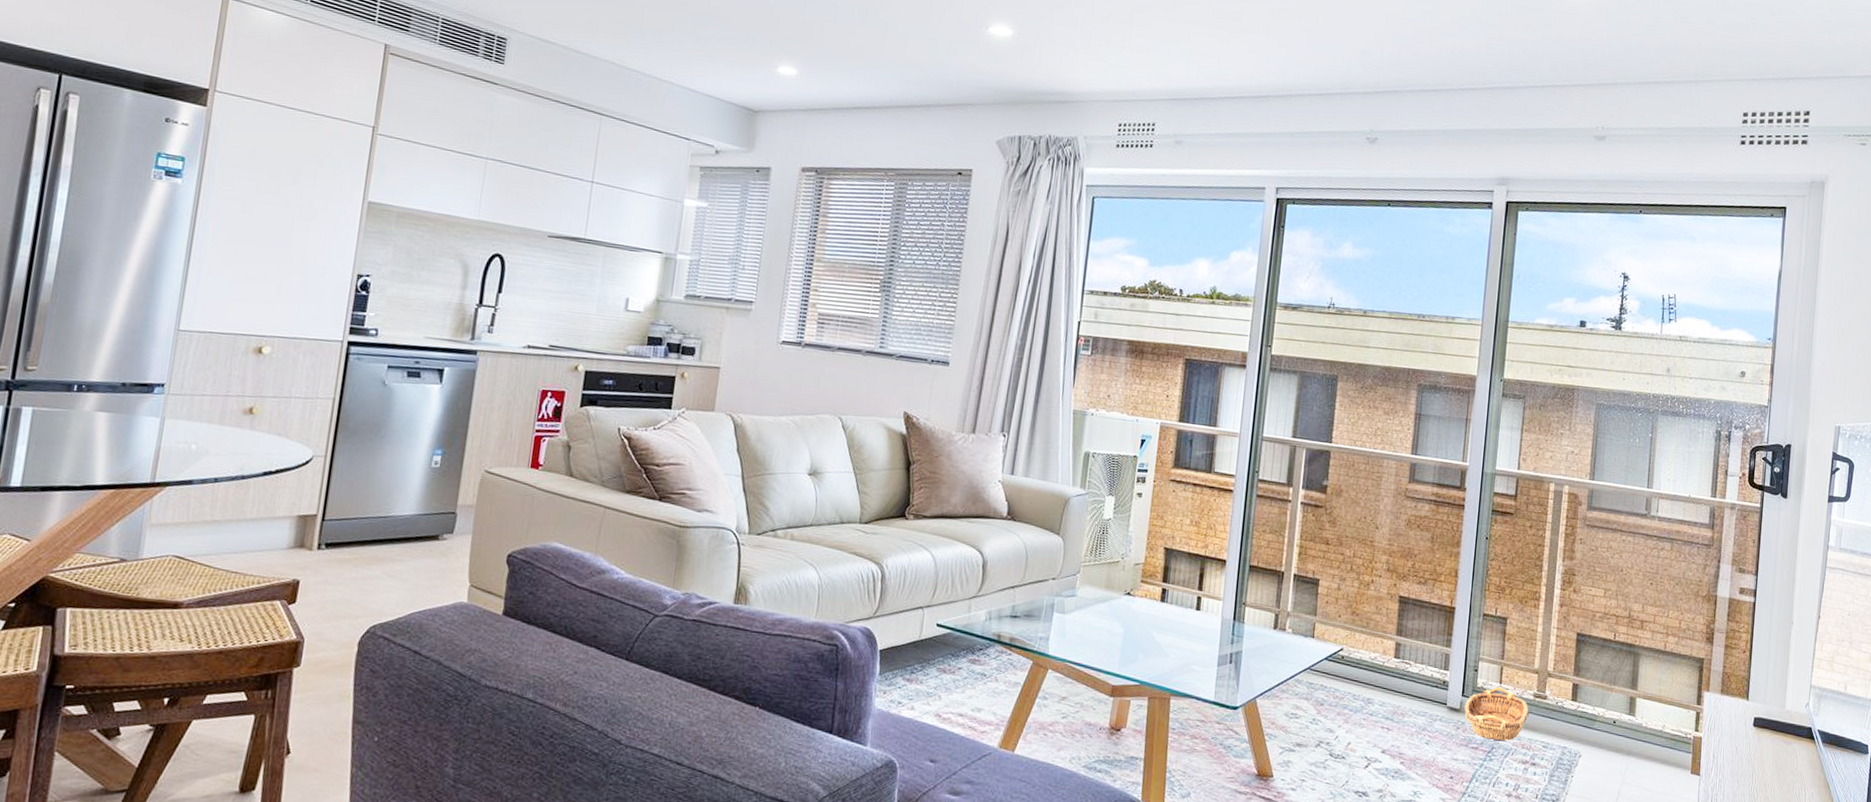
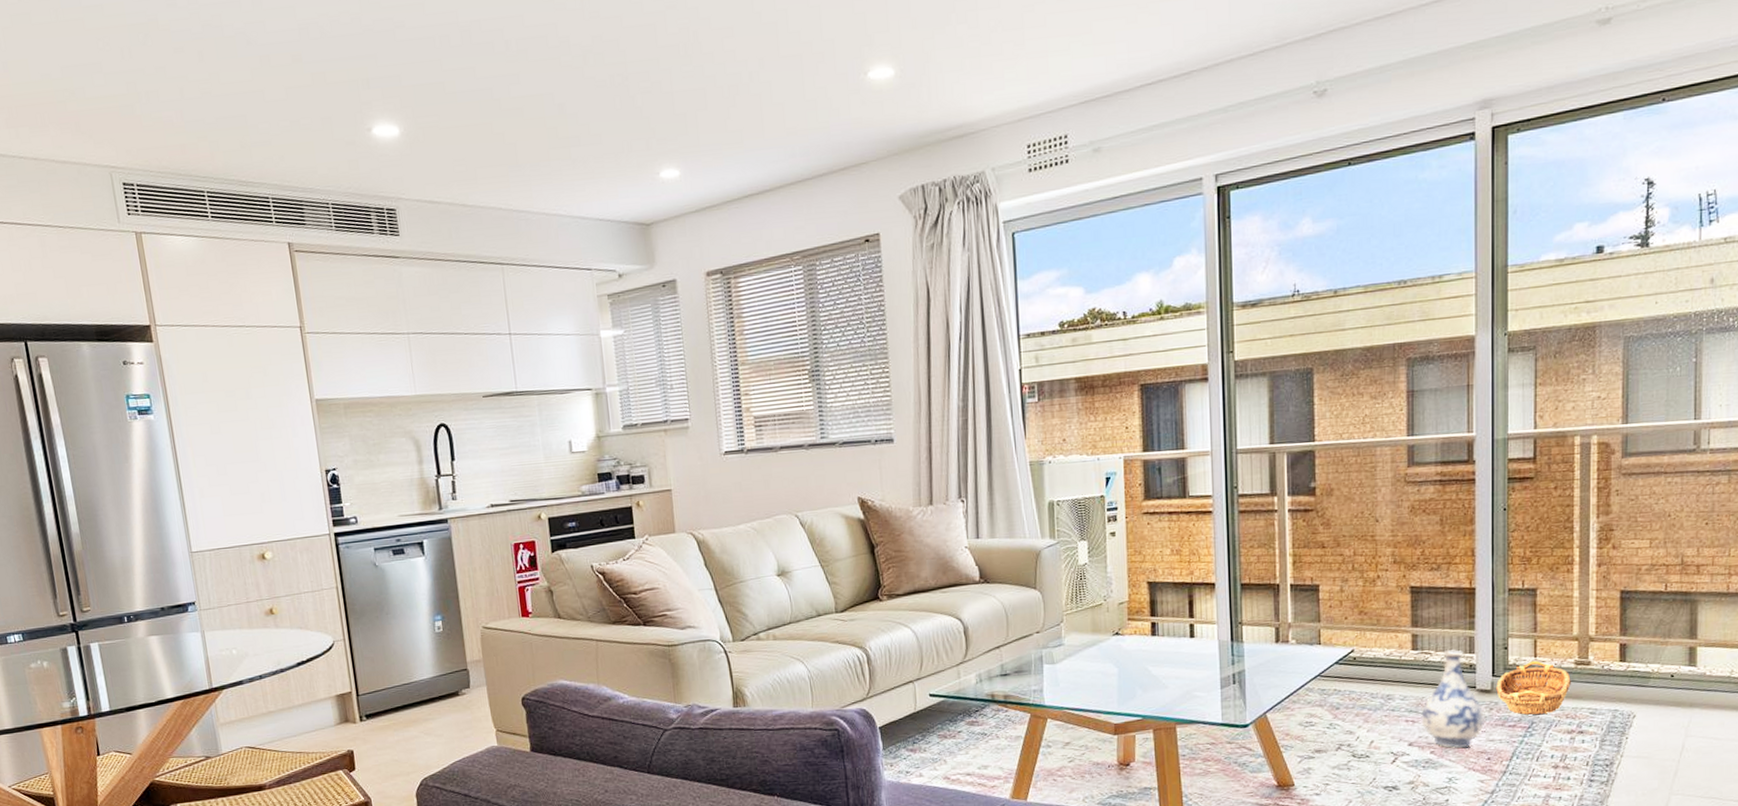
vase: none [1395,662,1452,764] -> present [1421,649,1485,749]

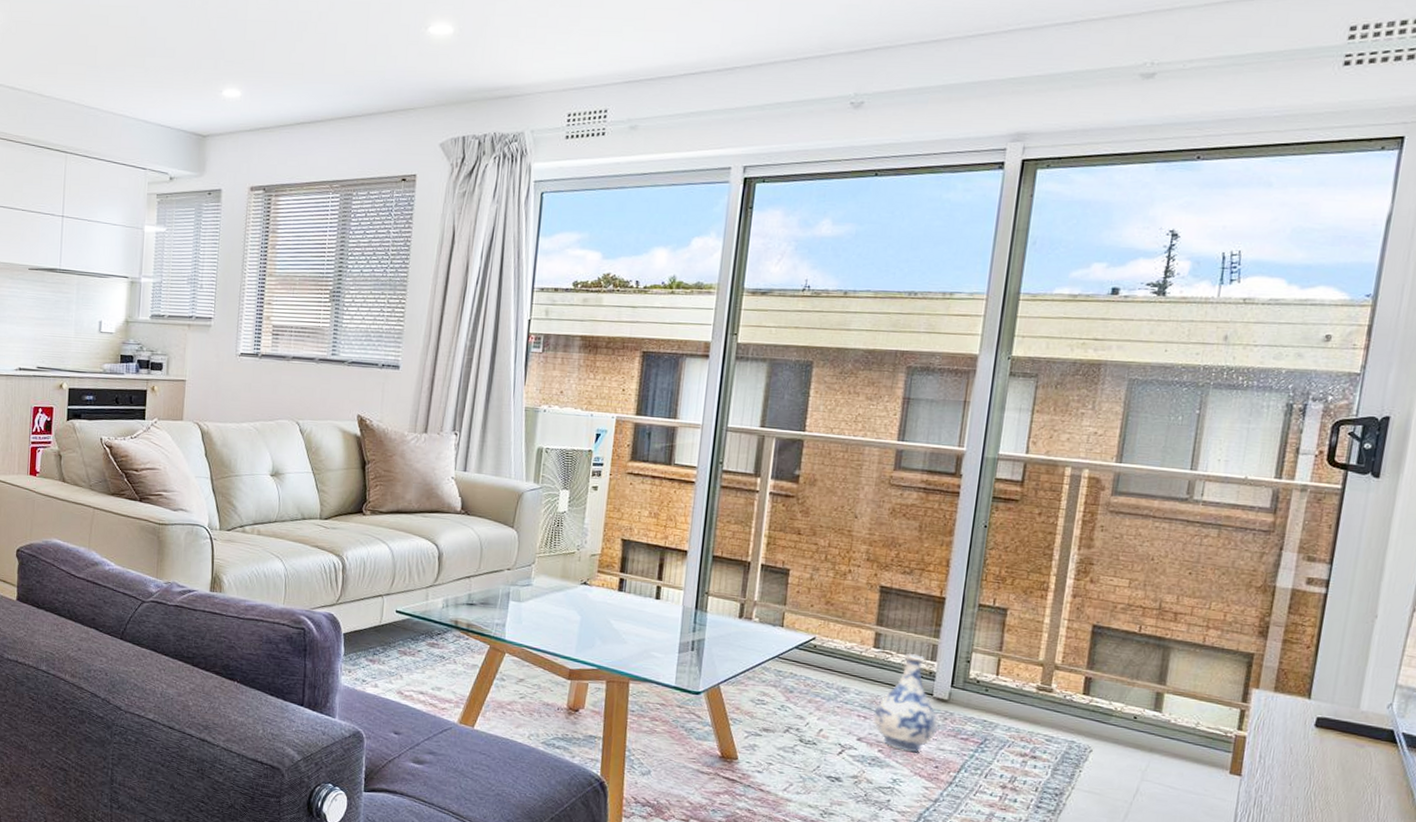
basket: present [1496,660,1571,715] -> none [953,678,1031,733]

